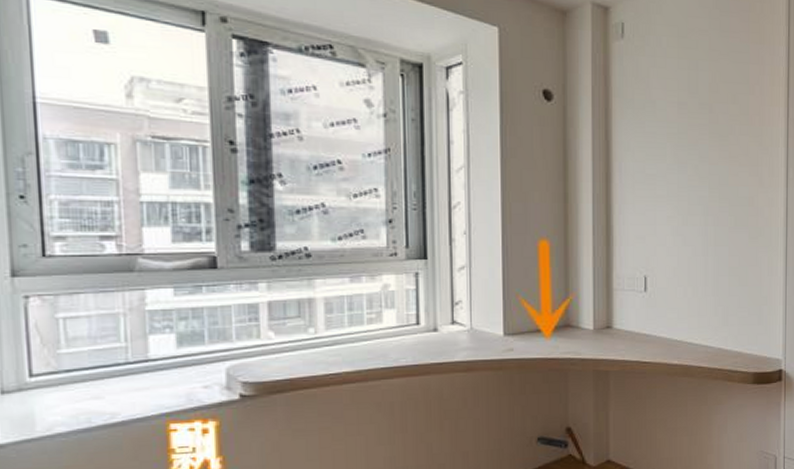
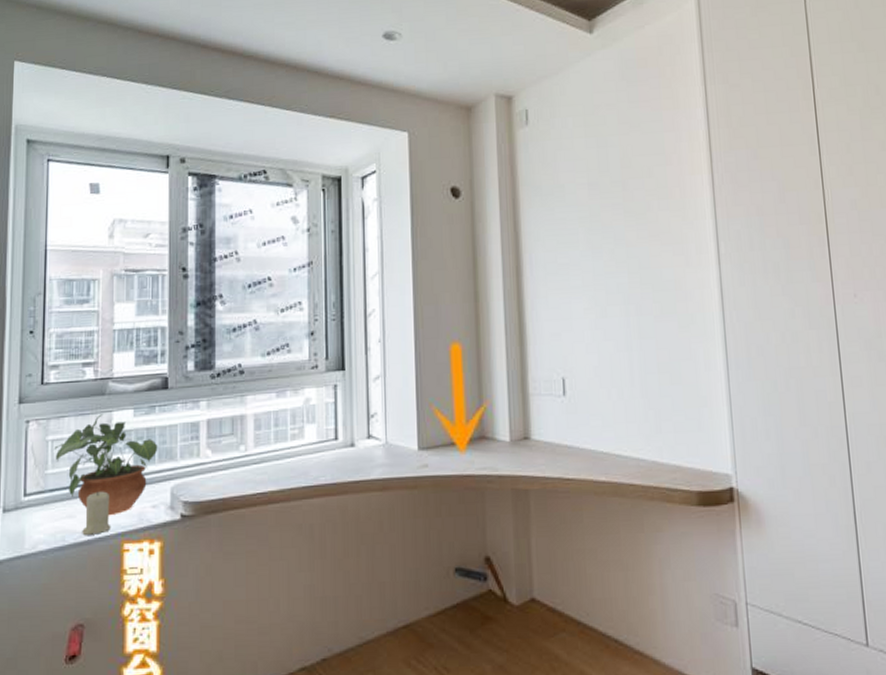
potted plant: none [67,292,208,395] -> present [54,414,158,515]
candle: none [114,372,152,416] -> present [82,491,111,535]

